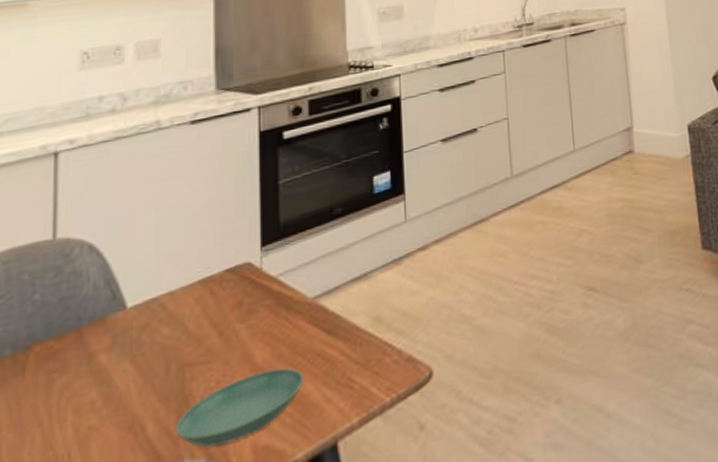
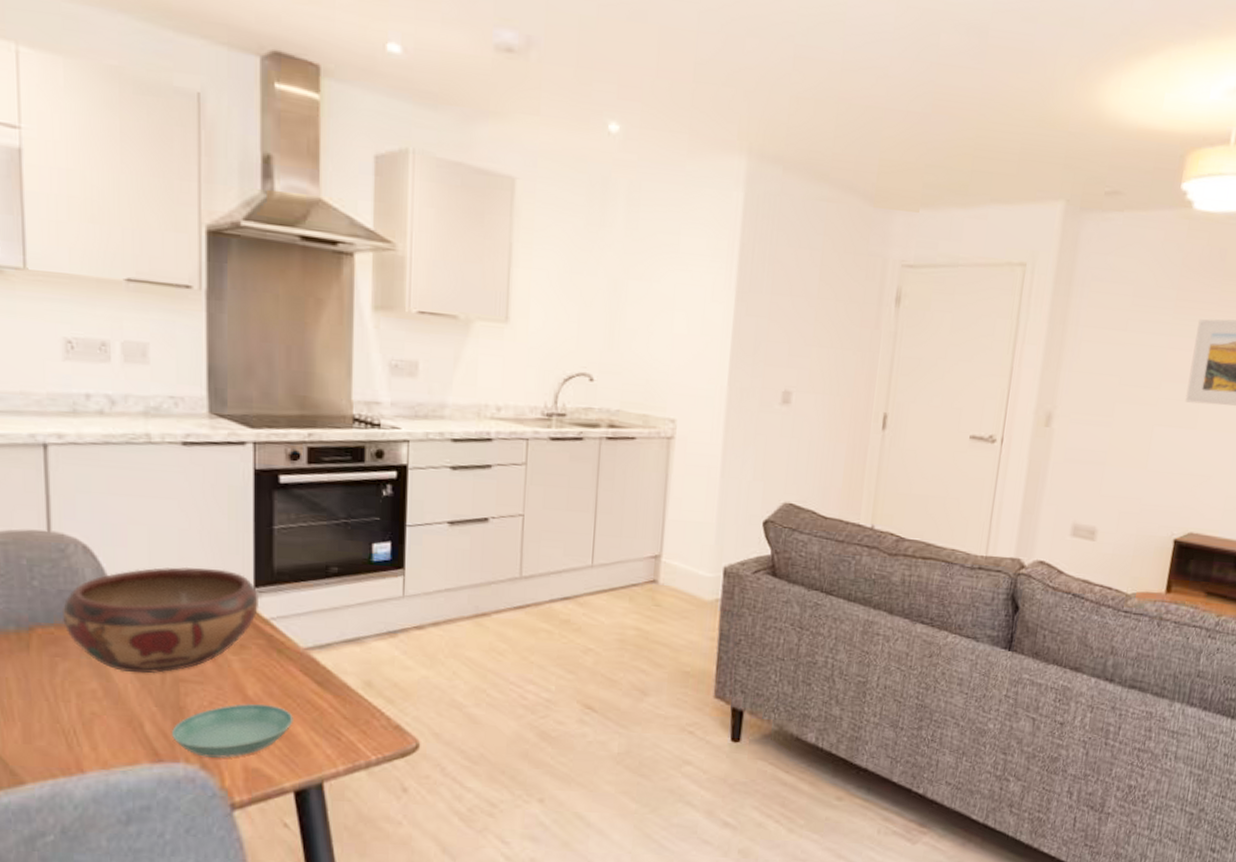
decorative bowl: none [64,235,267,371] -> present [63,566,260,674]

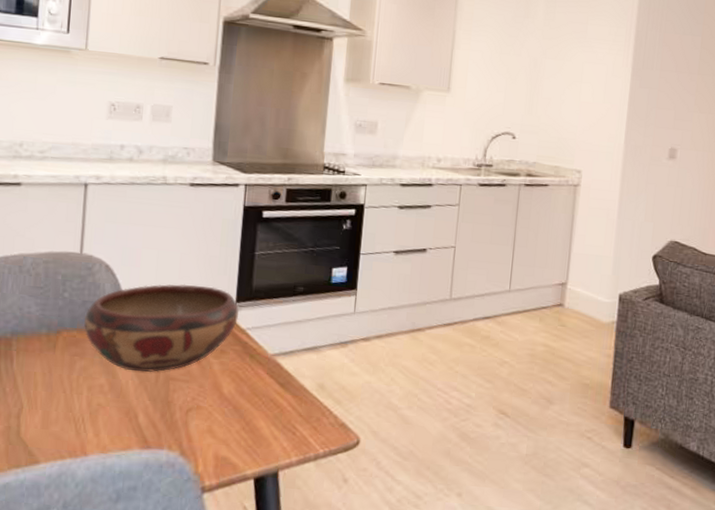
saucer: present [171,704,293,758] -> none [159,400,259,447]

